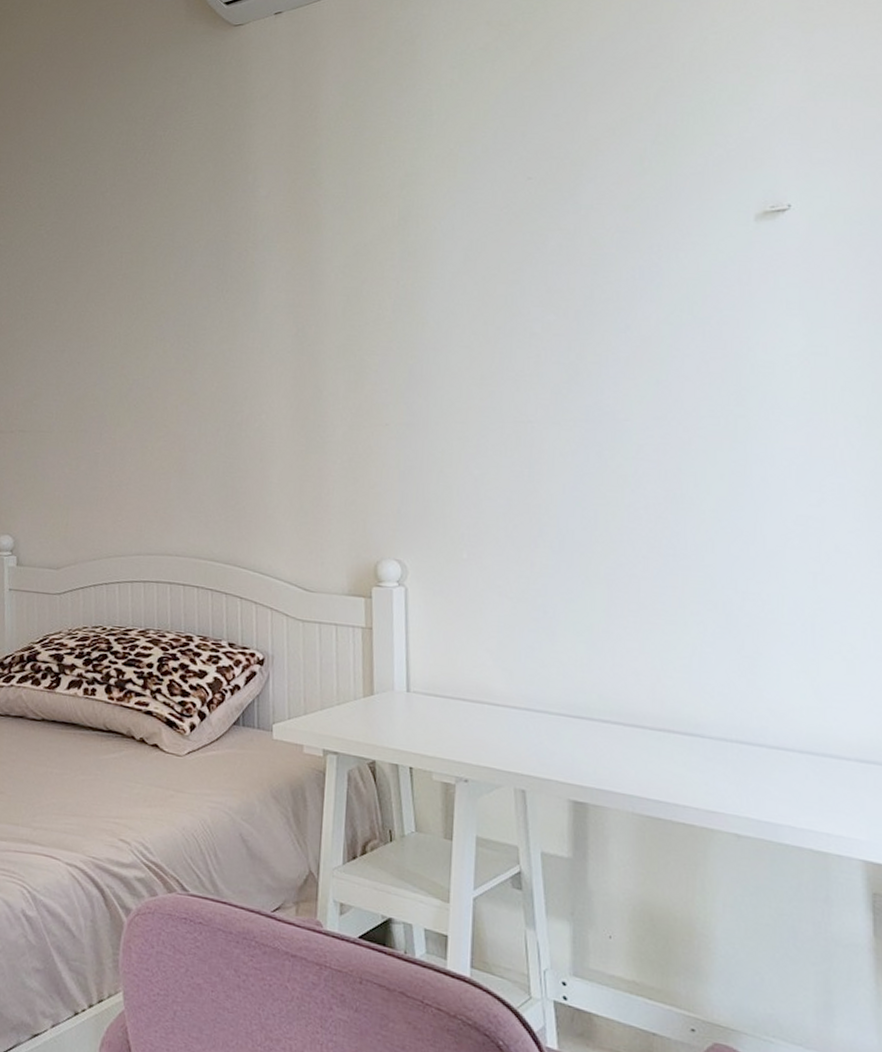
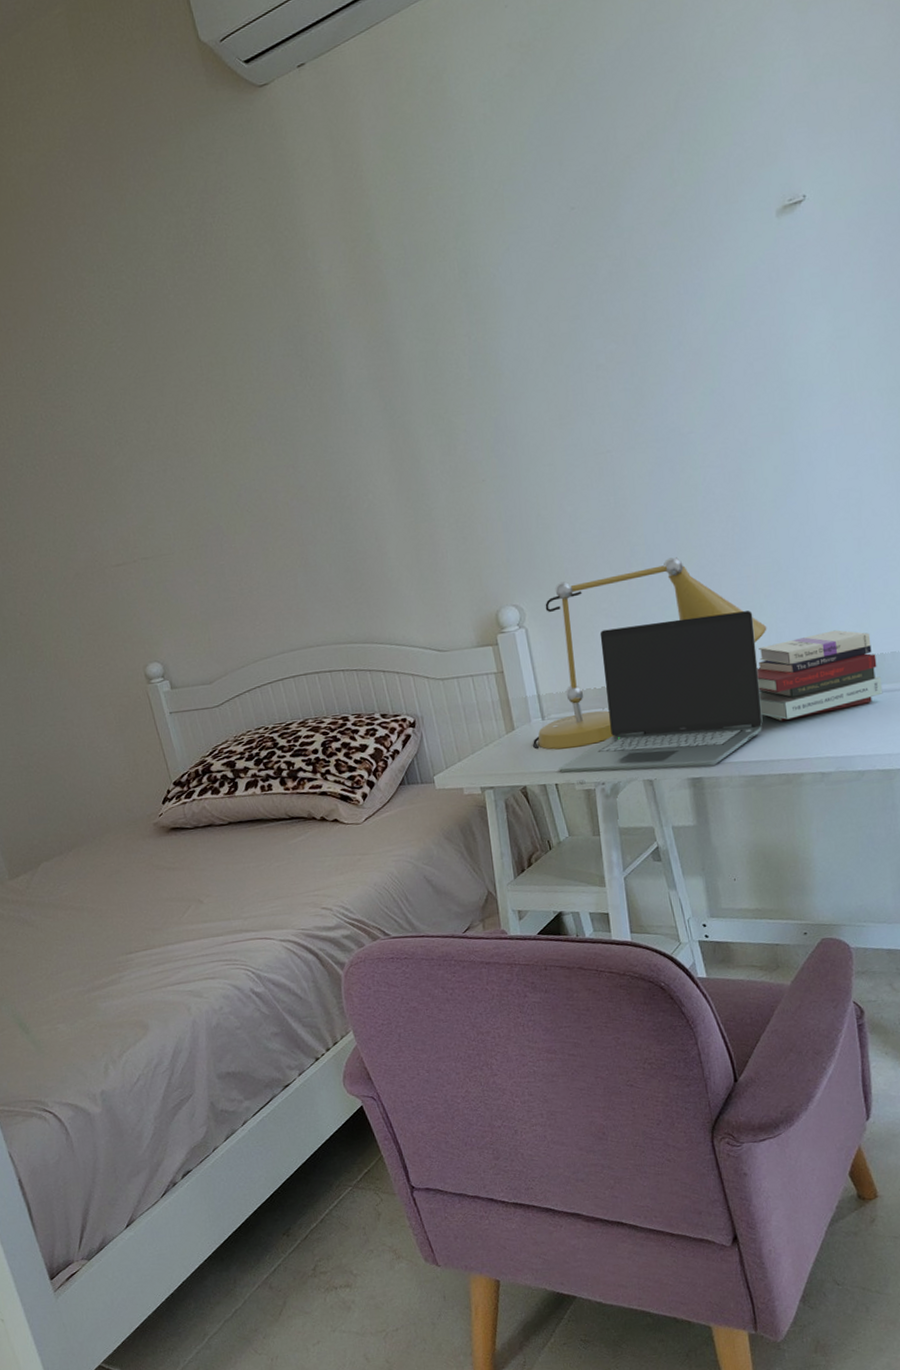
table lamp: none [392,546,690,734] -> present [533,557,767,750]
laptop: none [416,608,674,793] -> present [559,610,763,773]
books: none [669,669,828,766] -> present [757,630,883,722]

